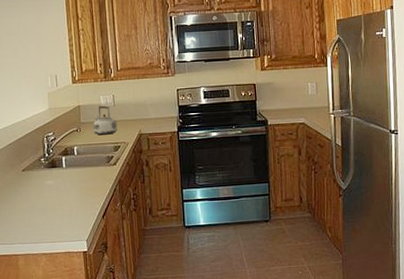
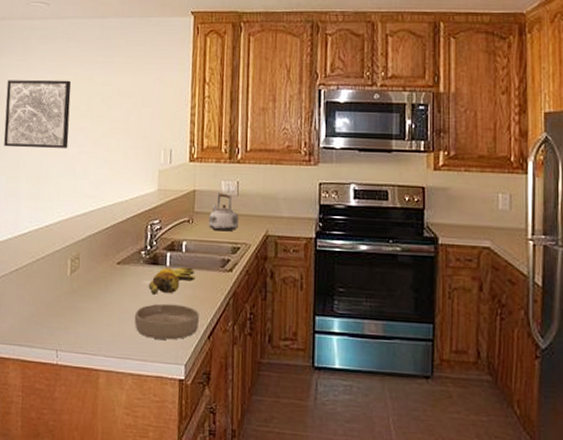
bowl: none [41,195,94,225] -> present [134,303,199,340]
banana bunch: none [50,166,87,192] -> present [148,267,195,296]

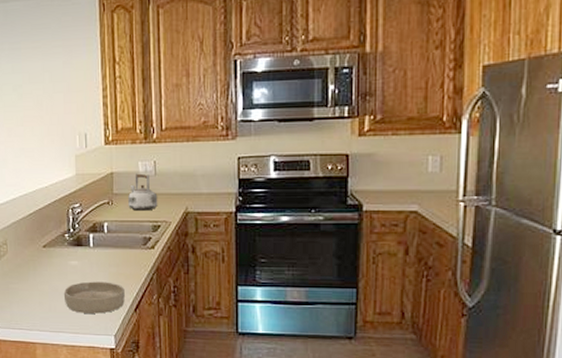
banana bunch: present [148,267,195,296] -> none [74,246,119,275]

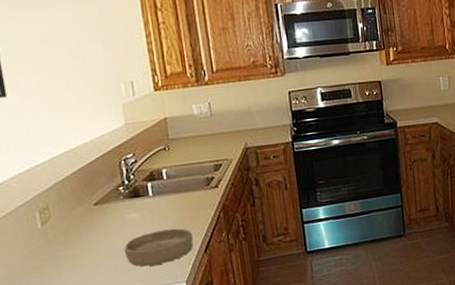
kettle: present [128,173,158,211] -> none [185,116,217,153]

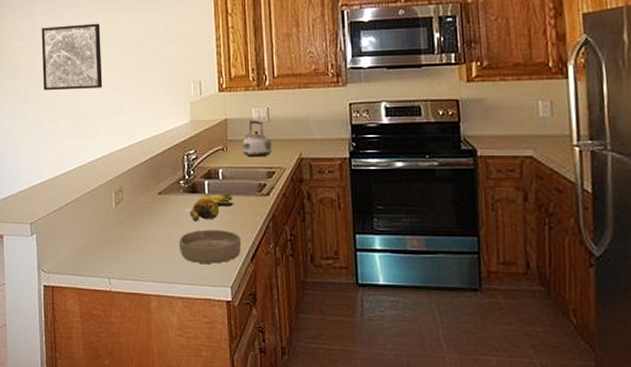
banana bunch: none [133,192,182,227] -> present [189,193,234,223]
kettle: none [185,116,217,153] -> present [242,120,272,157]

